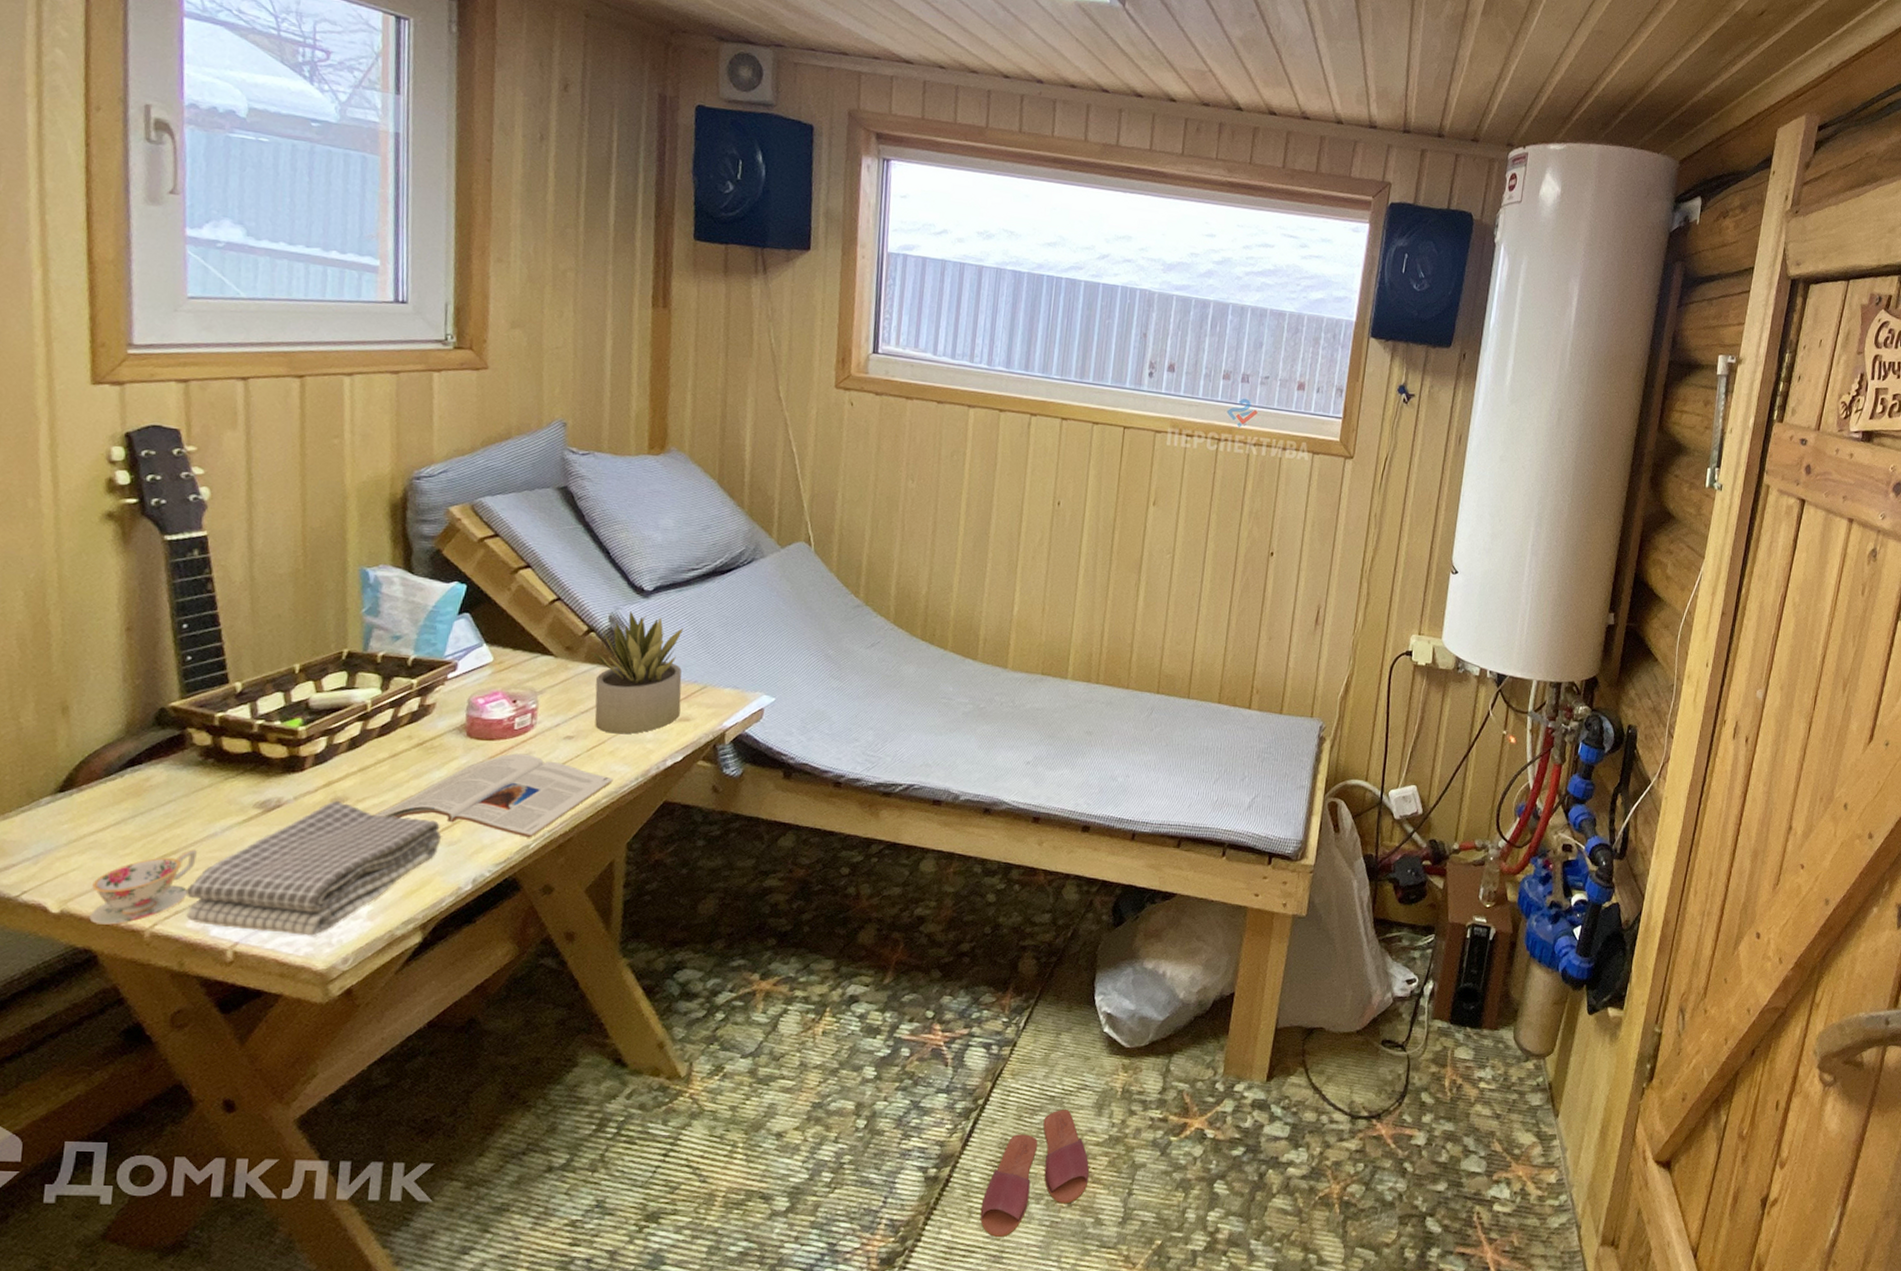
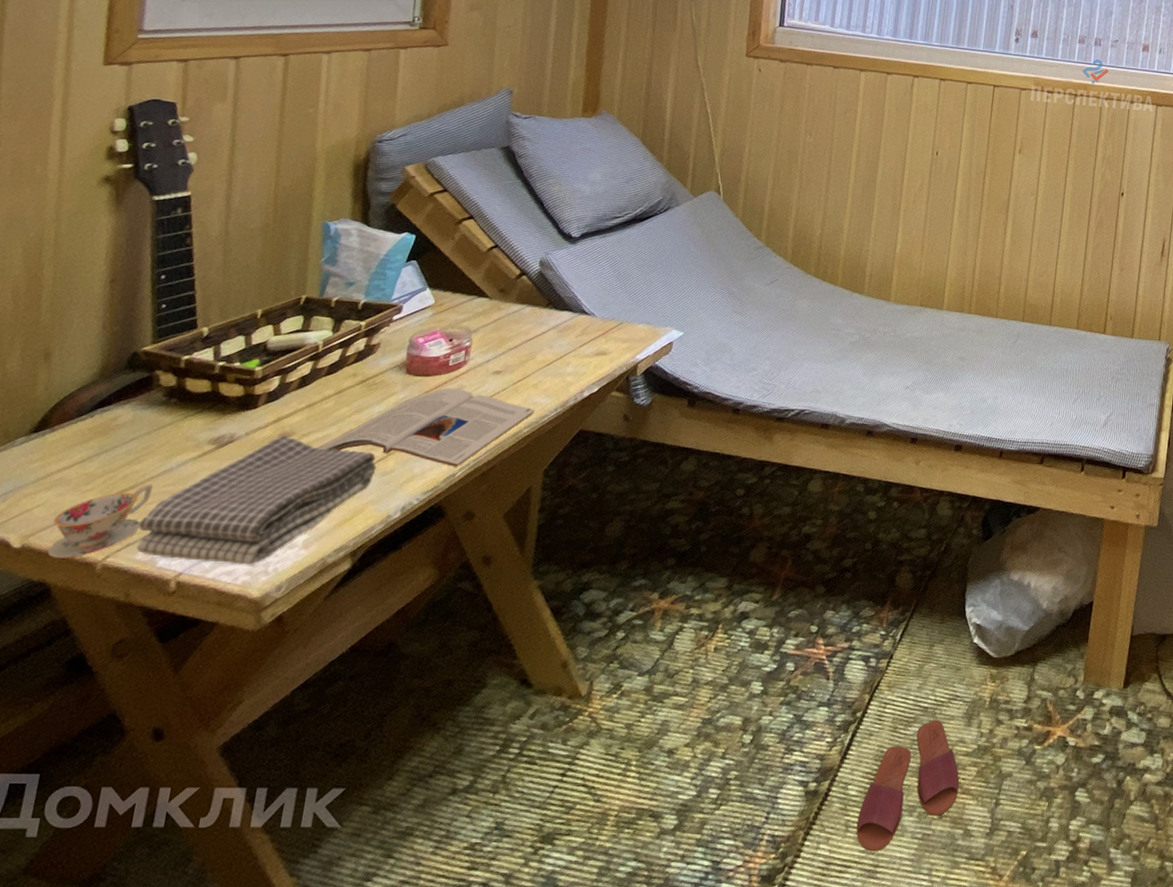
succulent plant: present [591,611,684,735] -> none [521,256,606,369]

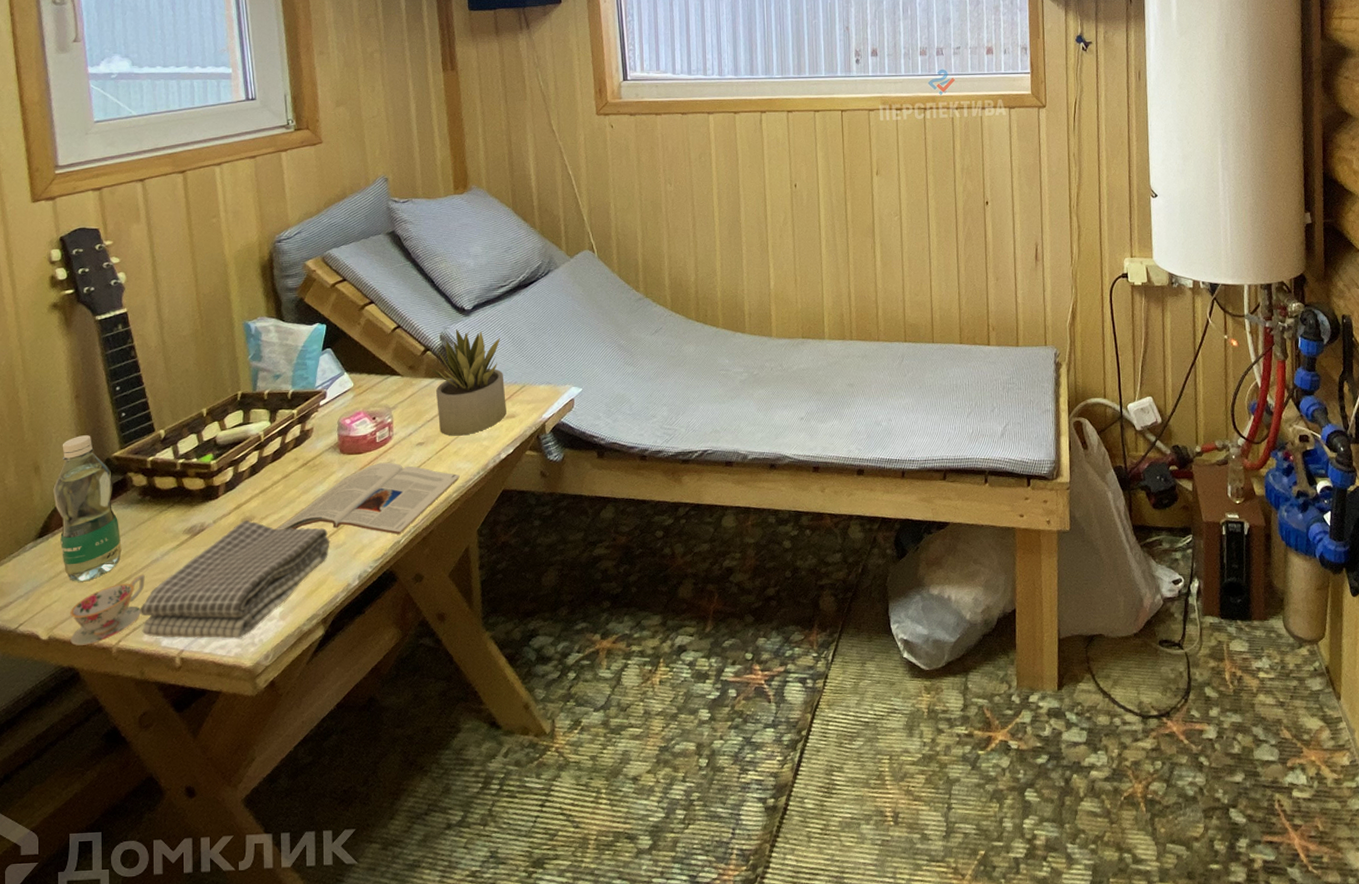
bottle: none [57,324,136,487] -> present [53,435,122,582]
succulent plant: none [521,256,606,369] -> present [429,329,506,436]
slippers: present [856,719,960,852] -> none [818,732,910,860]

